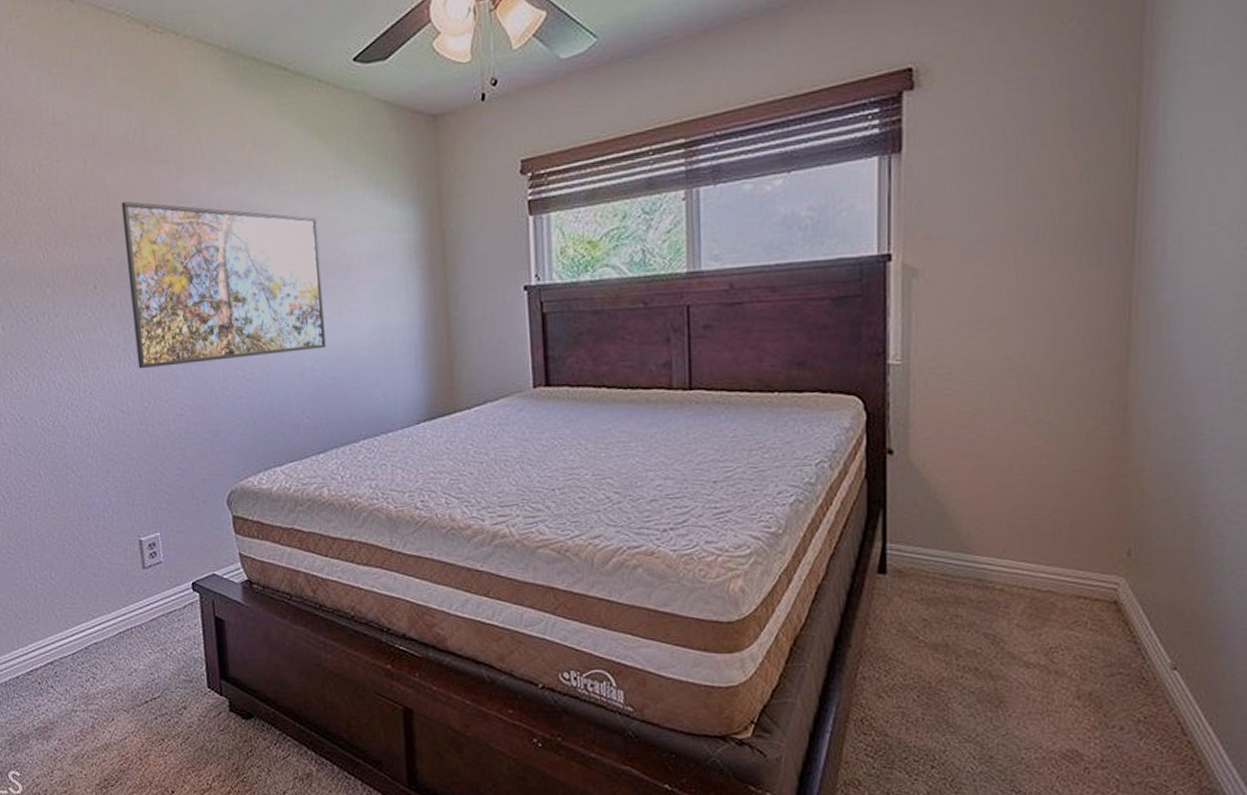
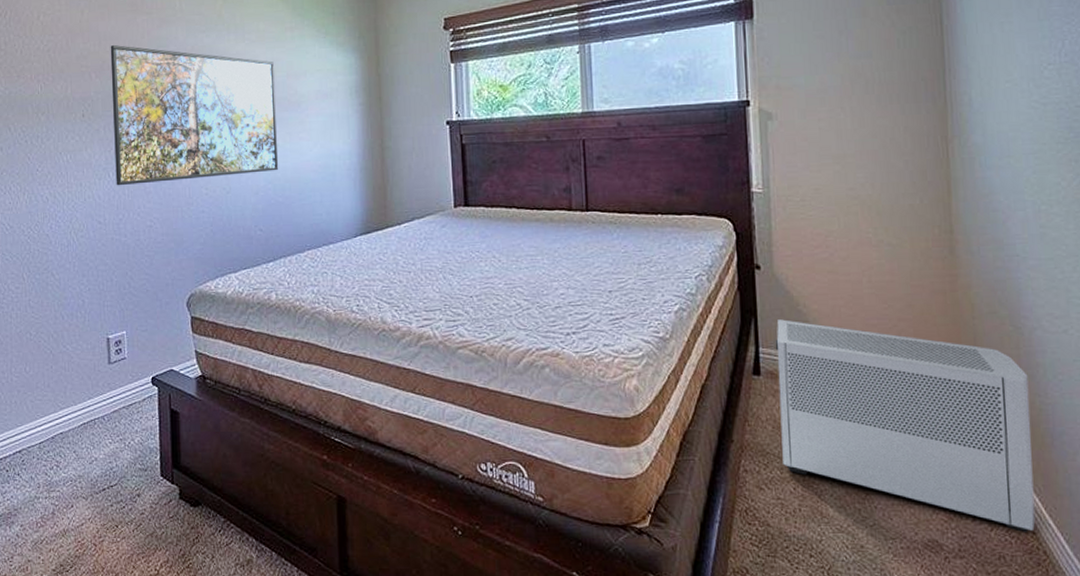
air purifier: none [905,511,1201,743] -> present [775,319,1036,533]

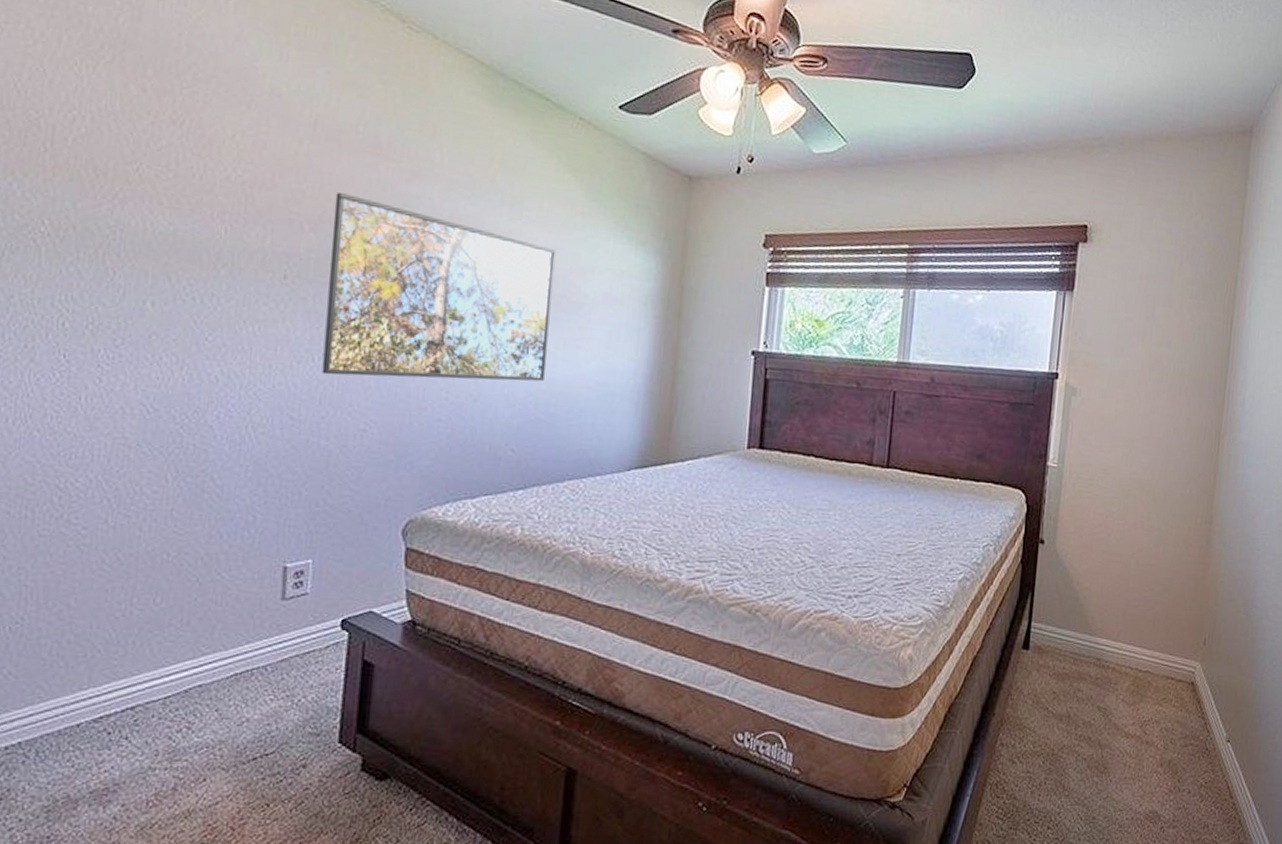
air purifier: present [775,319,1036,533] -> none [1037,595,1250,804]

